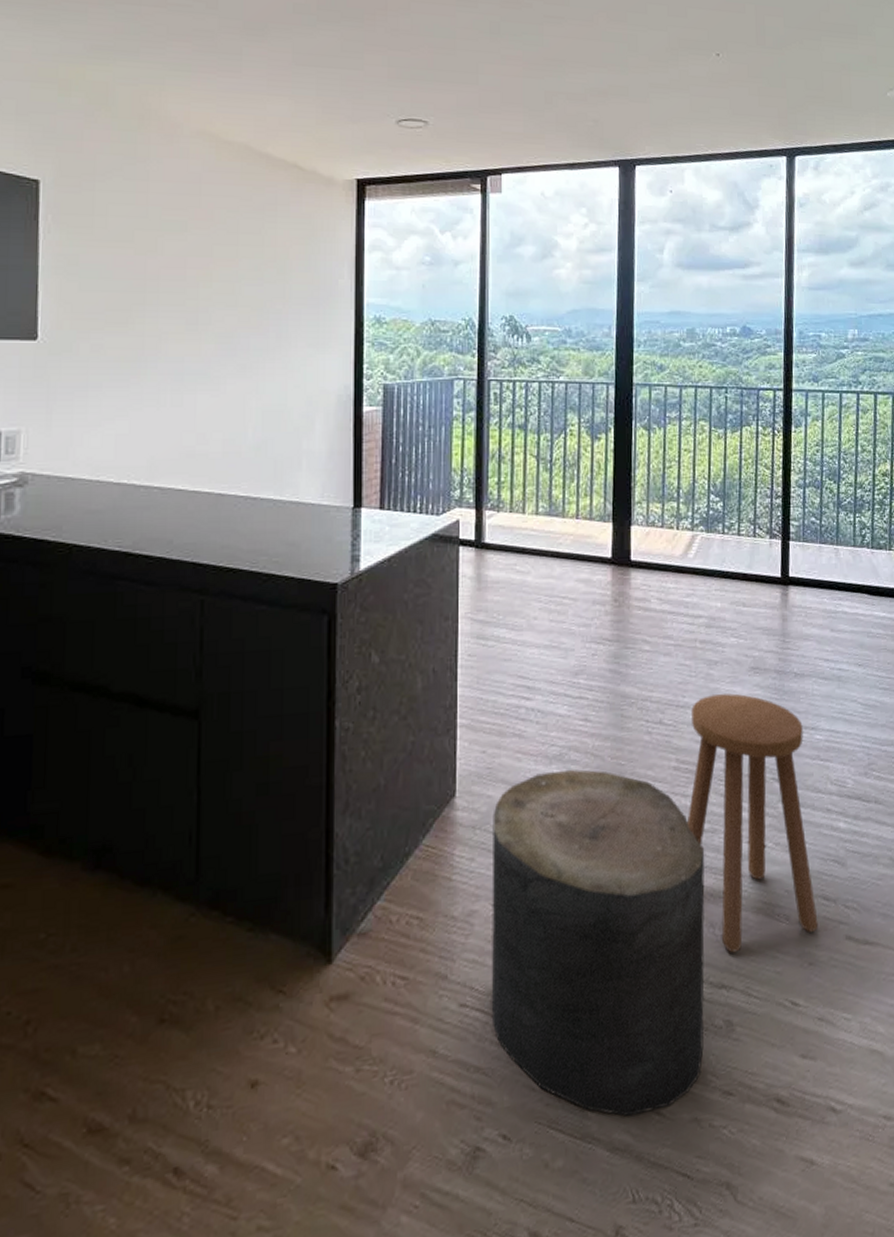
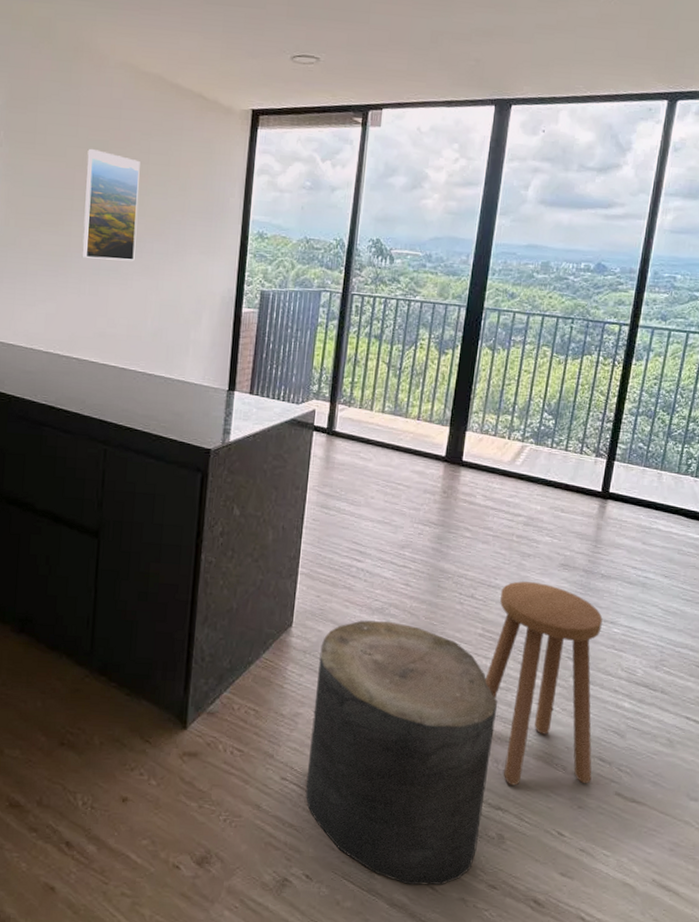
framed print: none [159,230,228,362] -> present [82,148,140,262]

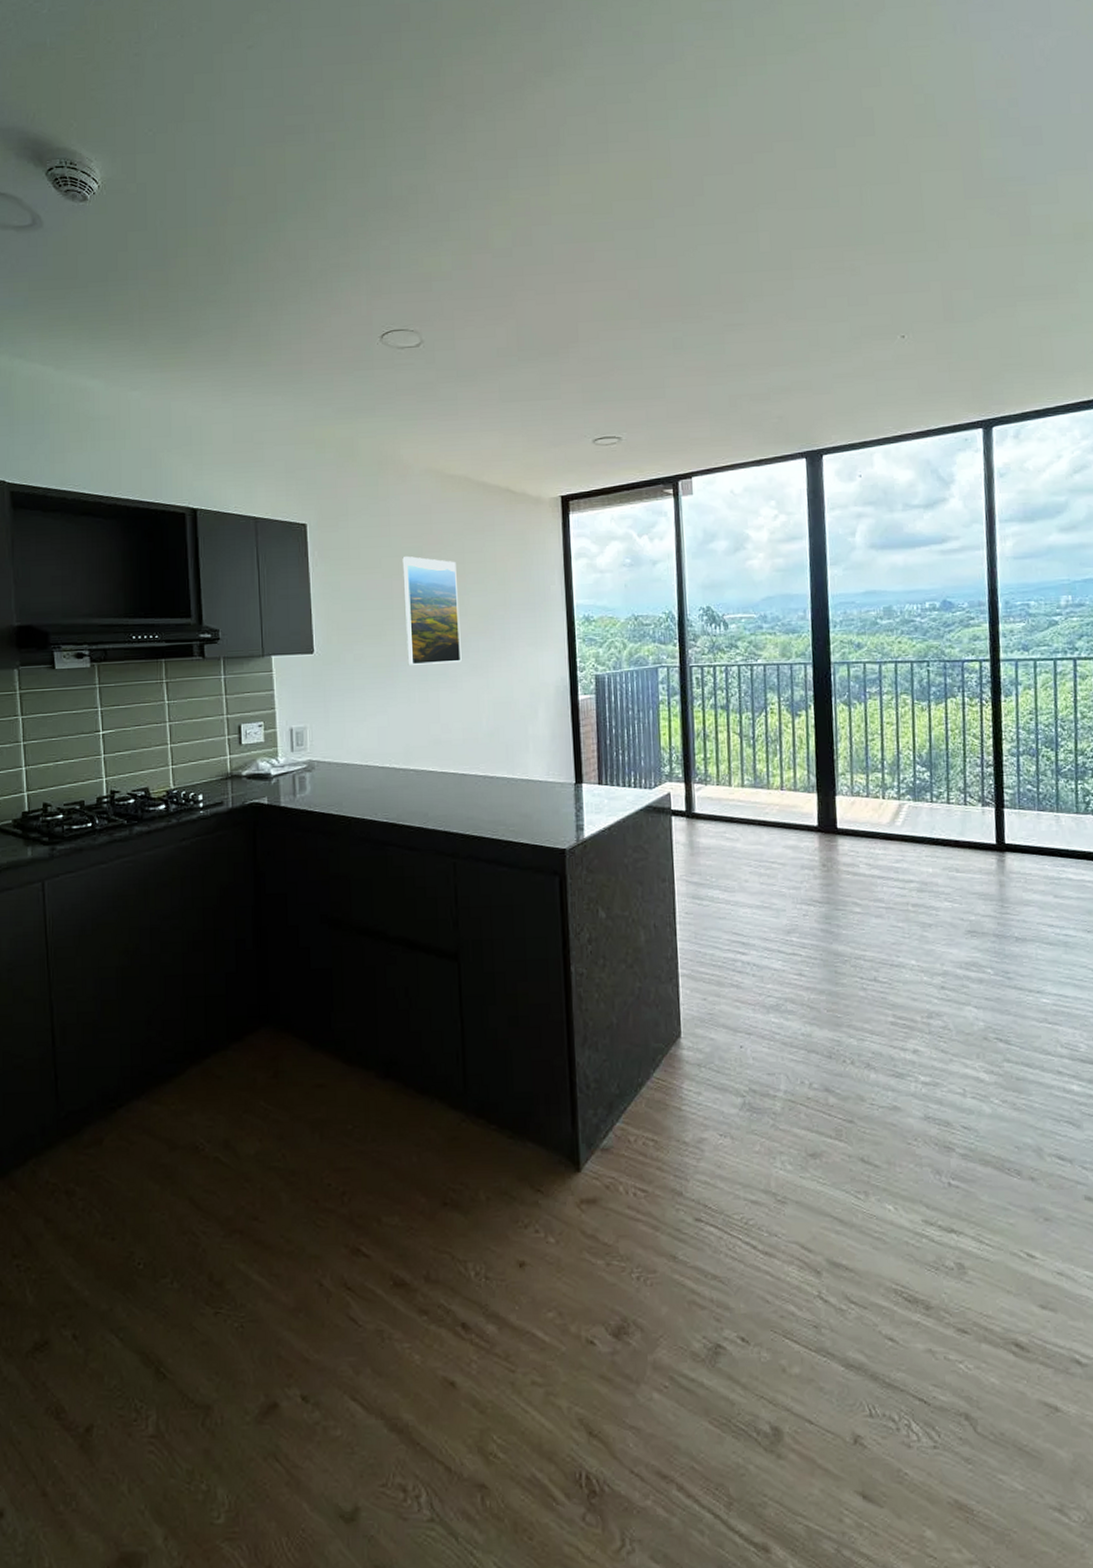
stool: present [305,620,498,886] -> none [716,1018,935,1339]
stool: present [485,581,603,786] -> none [906,955,1054,1201]

